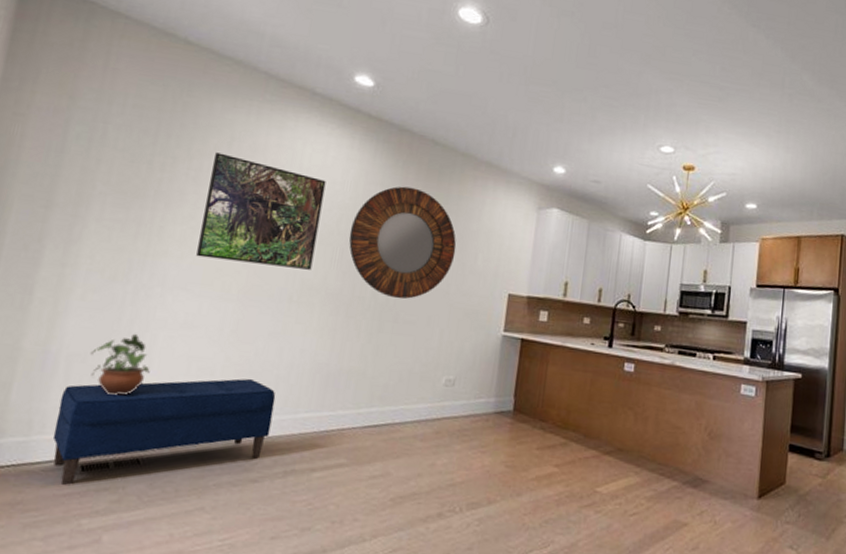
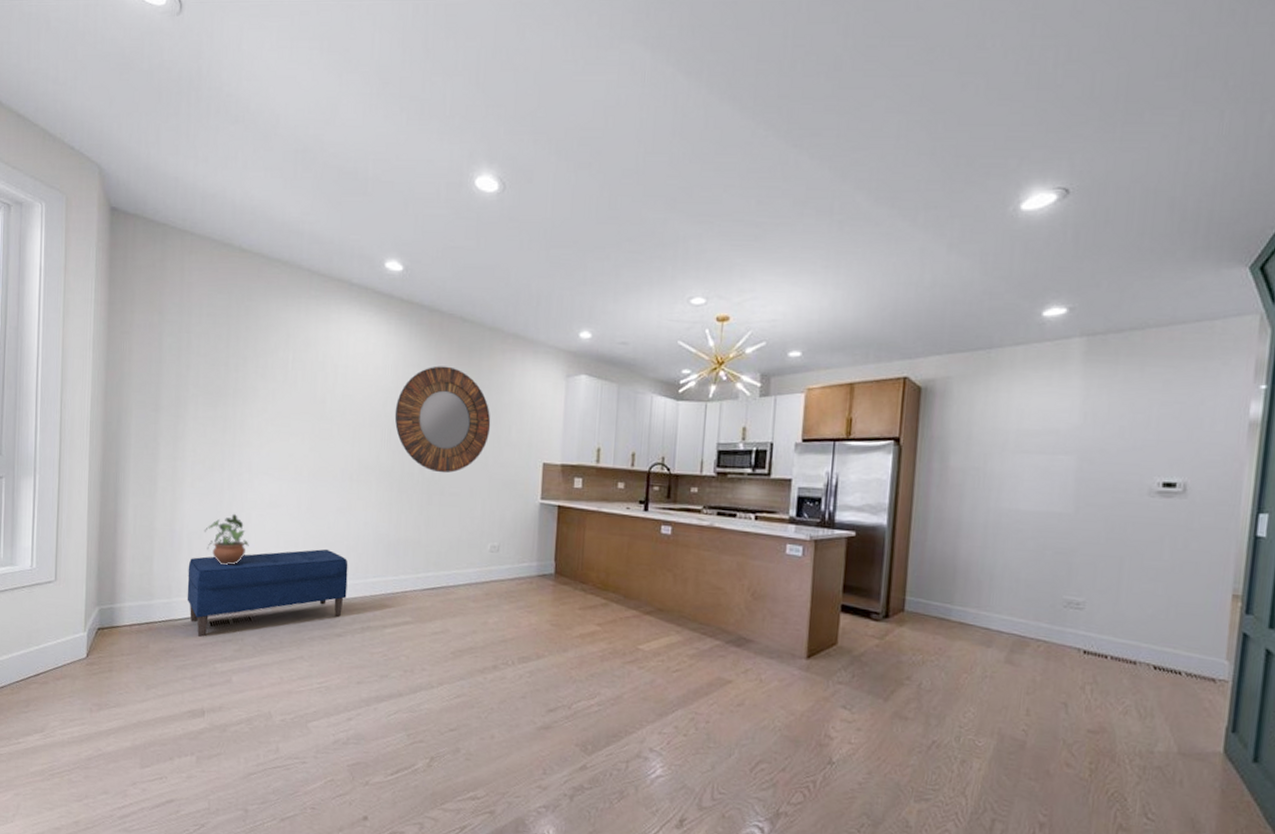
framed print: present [196,152,326,270] -> none [272,350,370,451]

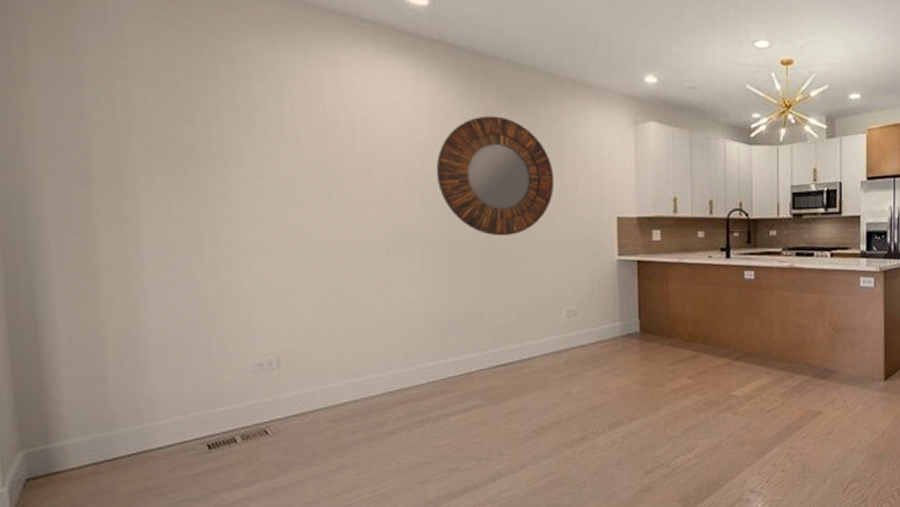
bench: present [187,549,348,637] -> none [164,336,397,465]
potted plant: present [204,513,249,565] -> none [183,306,254,372]

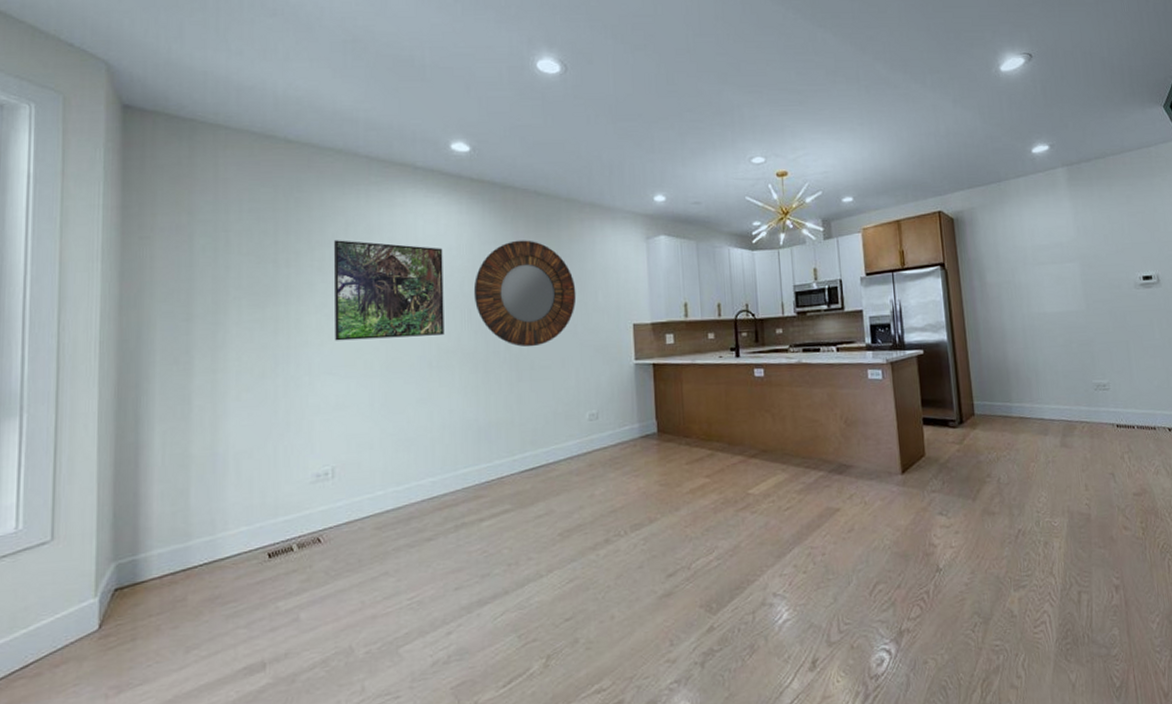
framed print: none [265,100,403,218] -> present [334,240,445,341]

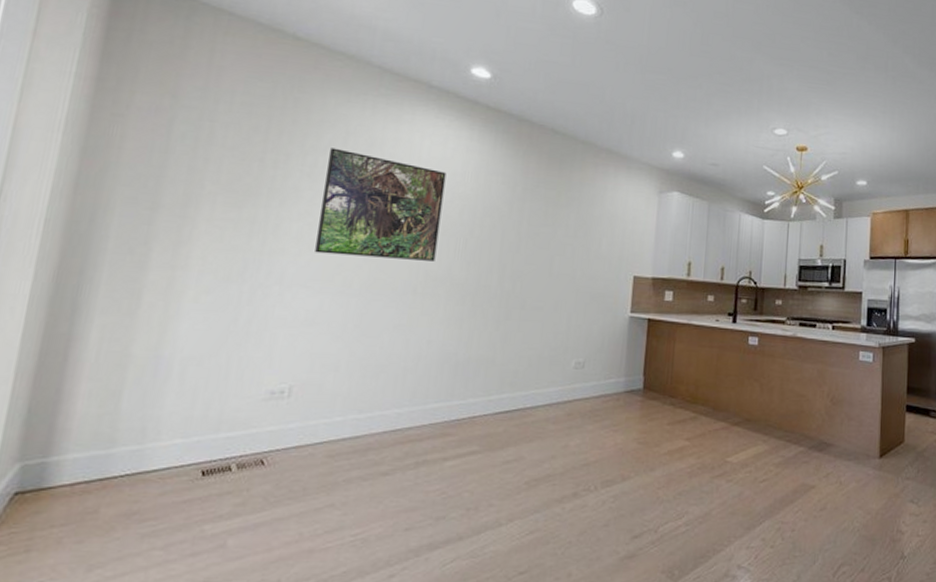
home mirror: present [473,240,577,347] -> none [472,175,580,286]

